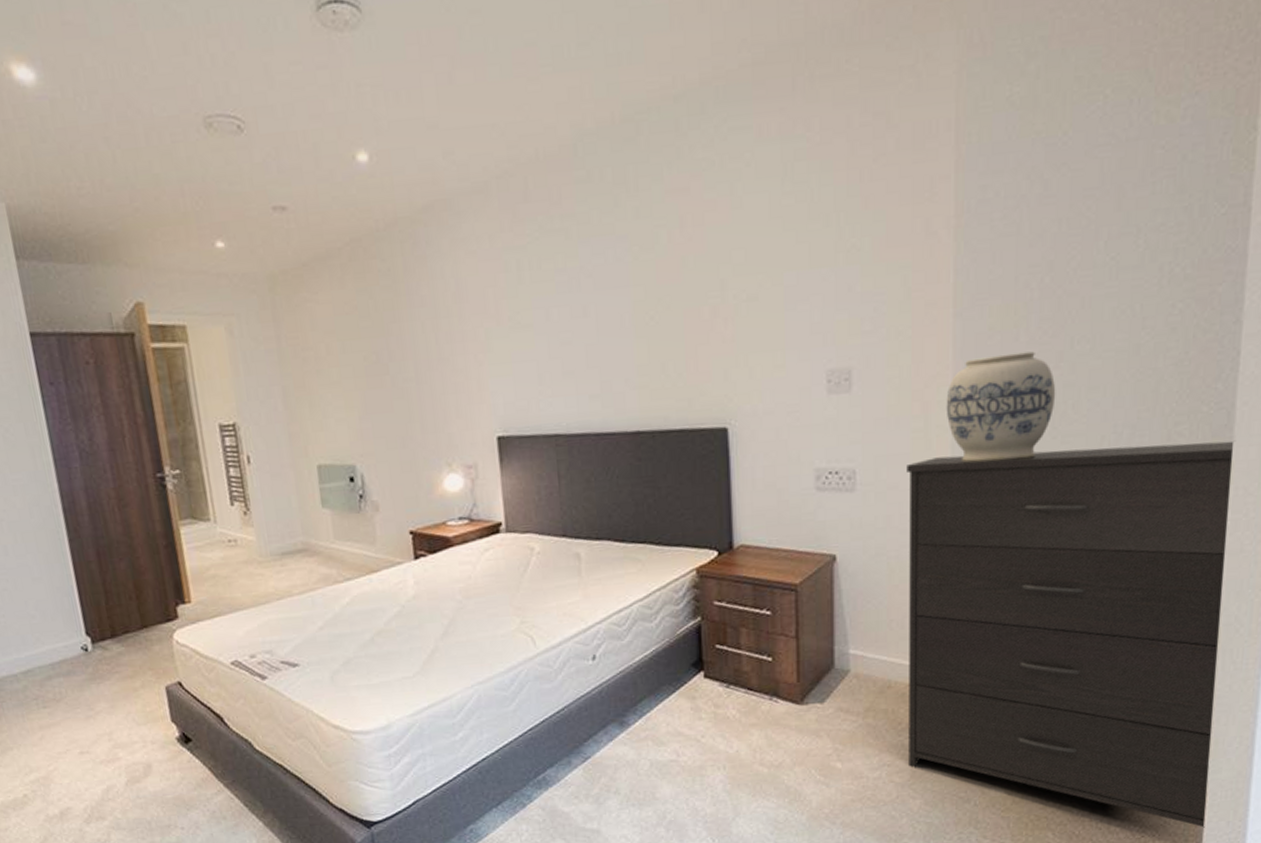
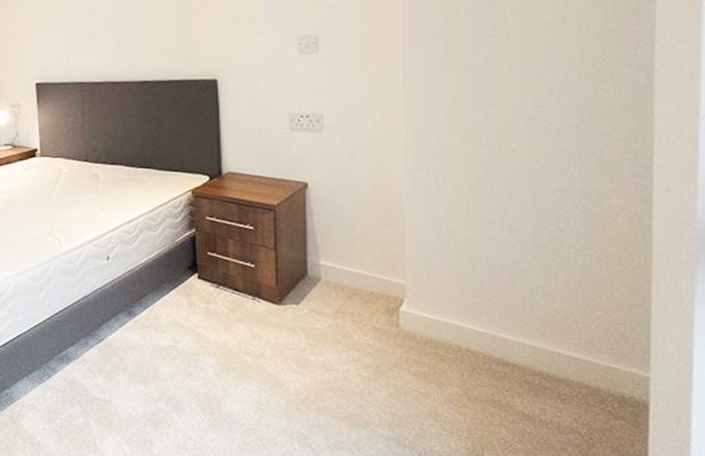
dresser: present [906,440,1235,828] -> none [366,97,655,434]
vase: present [946,351,1056,463] -> none [398,22,493,111]

